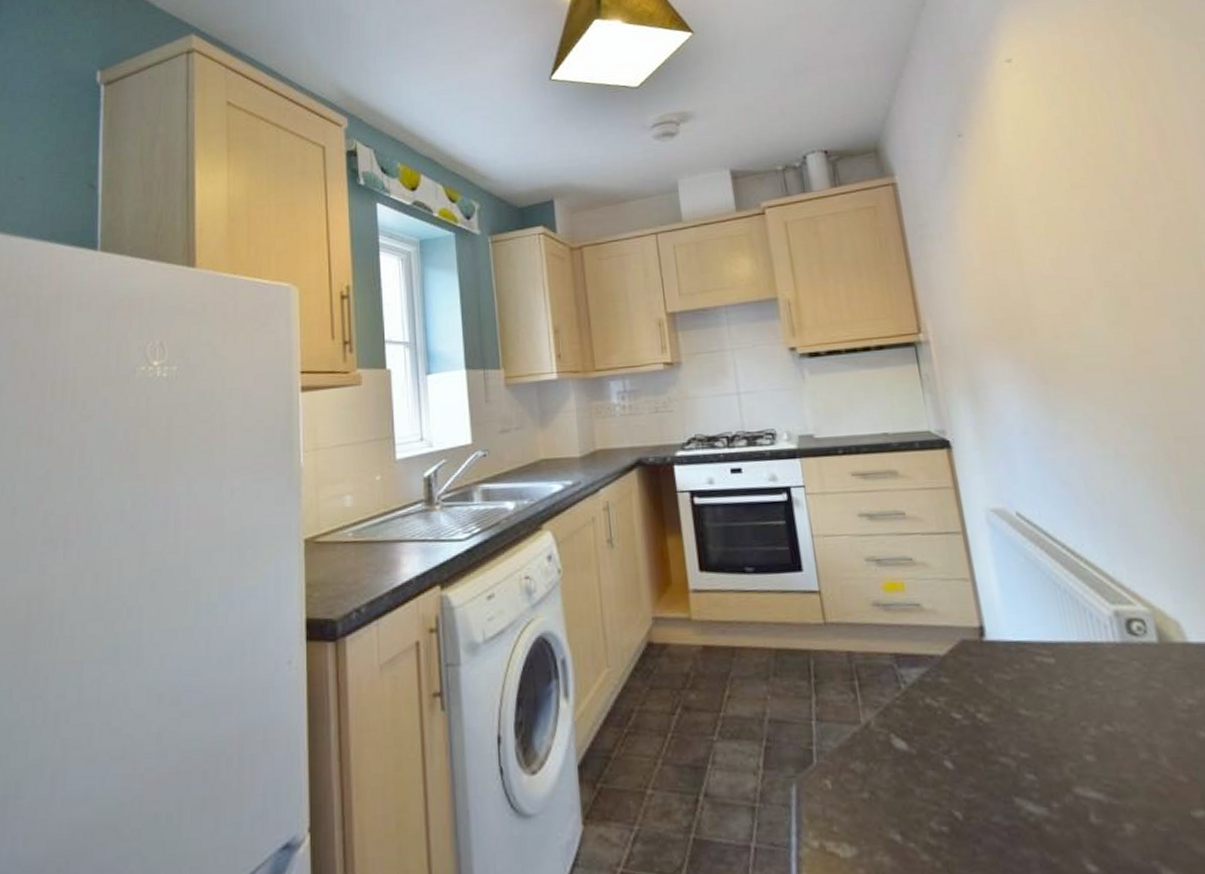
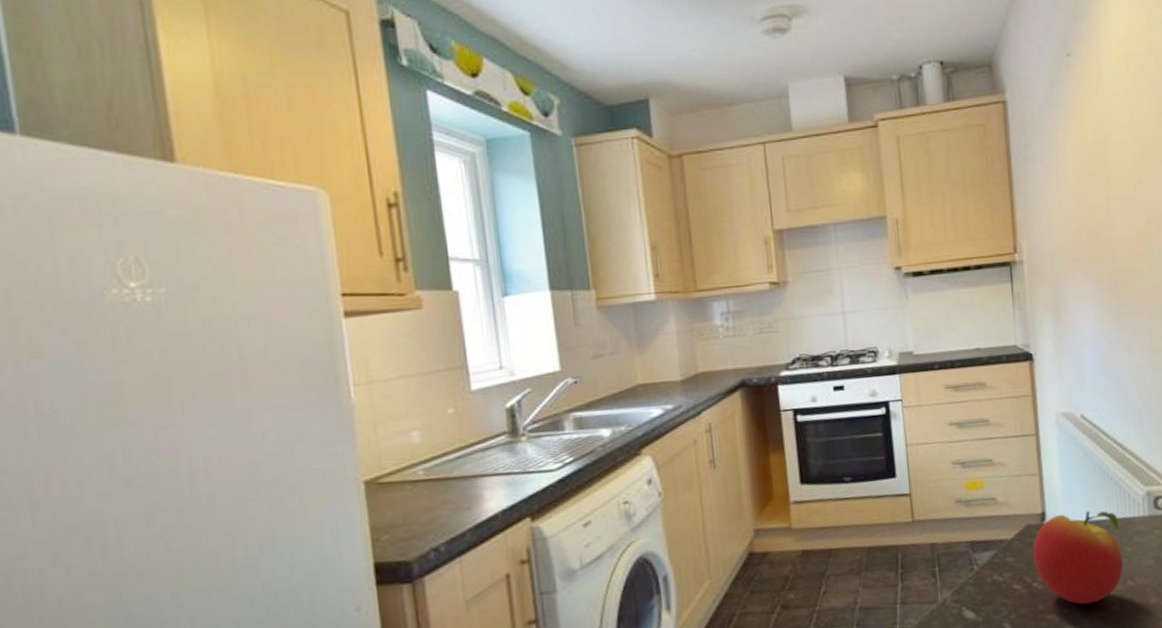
apple: none [972,629,1096,750] -> present [1033,511,1123,605]

